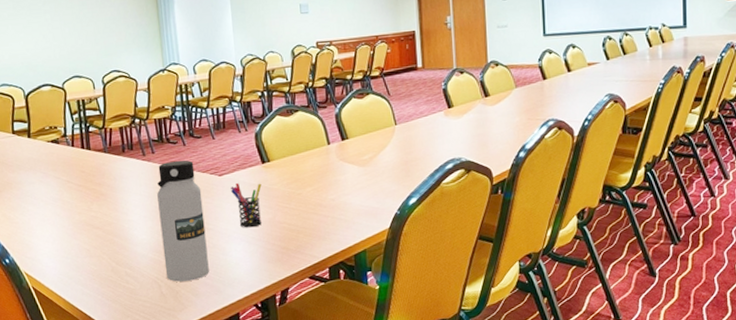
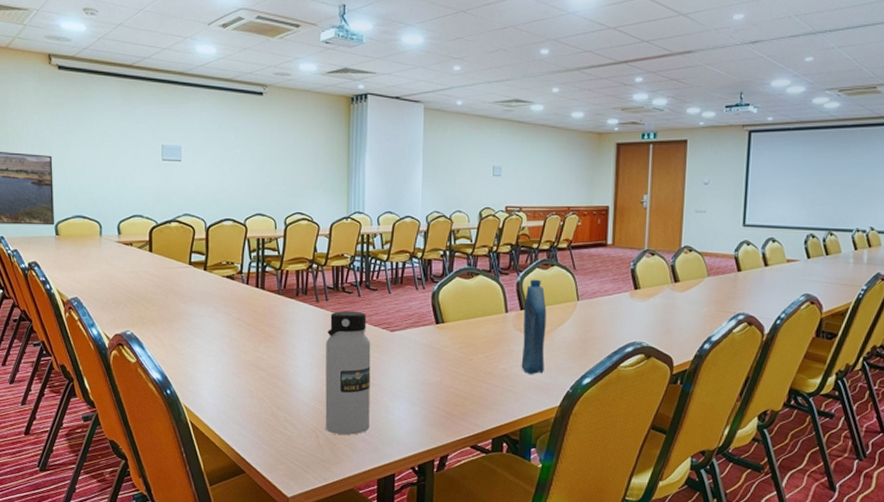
pen holder: present [231,182,262,228] -> none [401,340,433,388]
bottle: none [344,109,371,202] -> present [521,279,547,375]

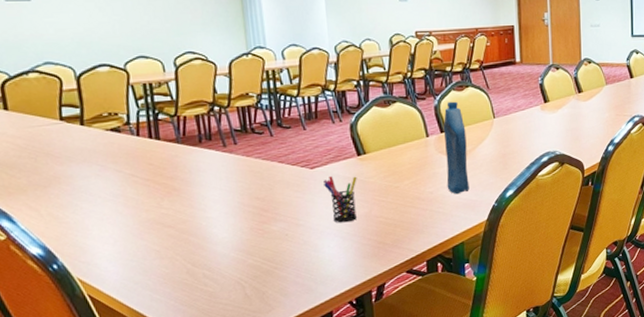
water bottle: present [325,310,371,435] -> none [240,151,300,282]
pen holder: none [401,340,433,388] -> present [323,175,357,223]

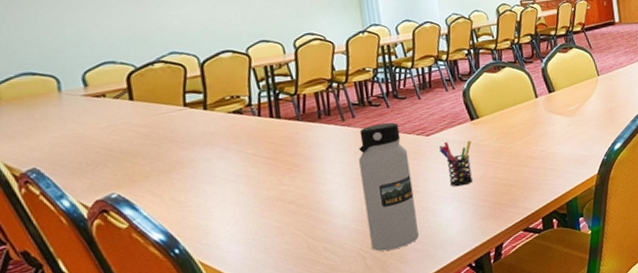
water bottle: none [240,151,300,282] -> present [359,122,419,252]
bottle: present [443,101,469,195] -> none [551,62,579,151]

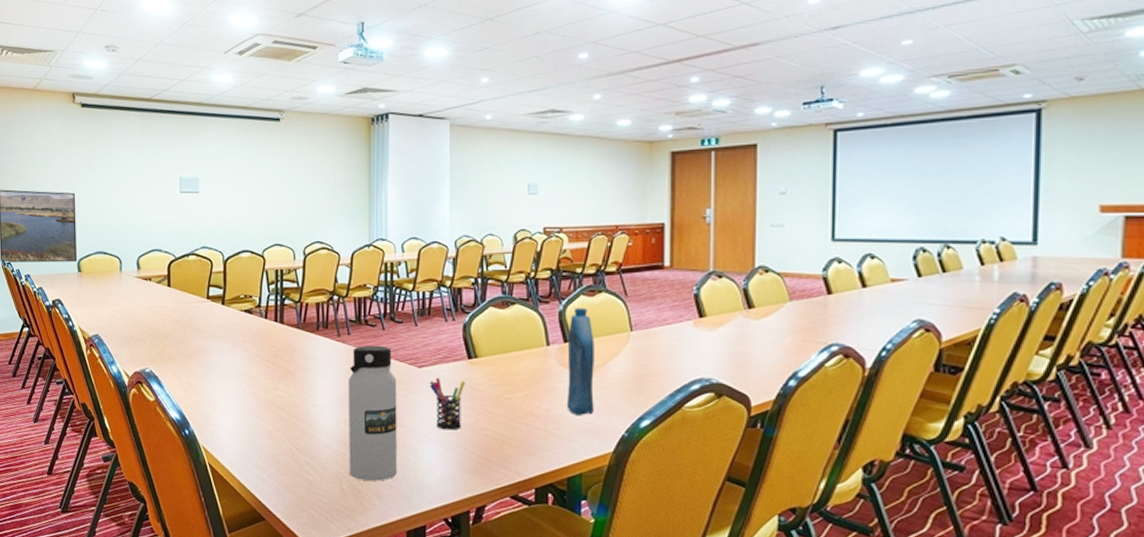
bottle: none [551,62,579,151] -> present [566,307,595,416]

